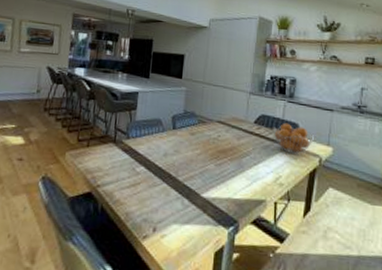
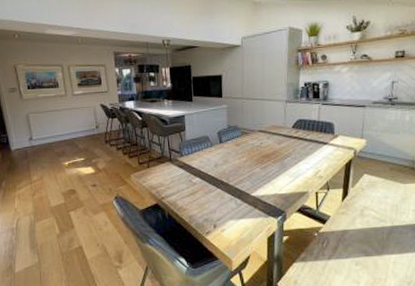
fruit basket: present [273,122,314,155] -> none [310,123,348,151]

